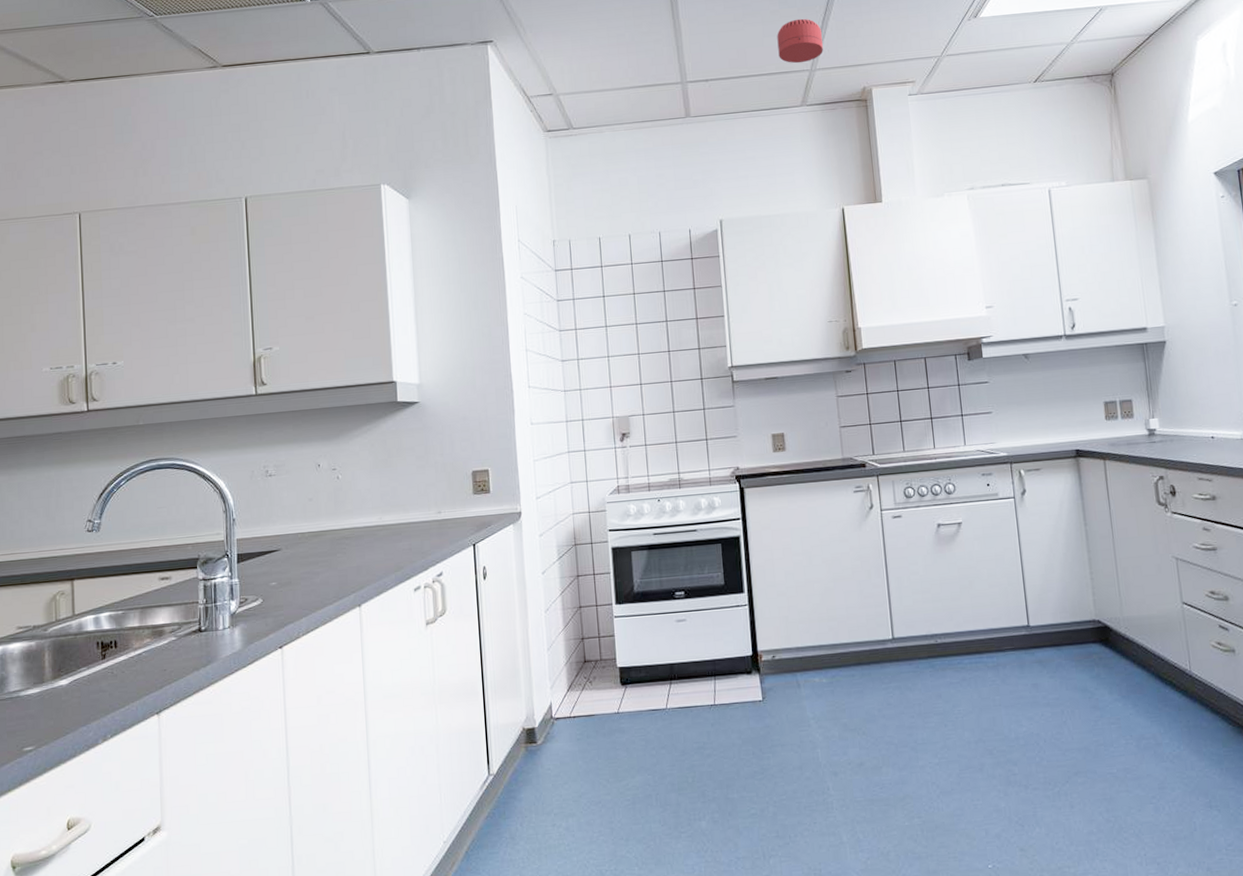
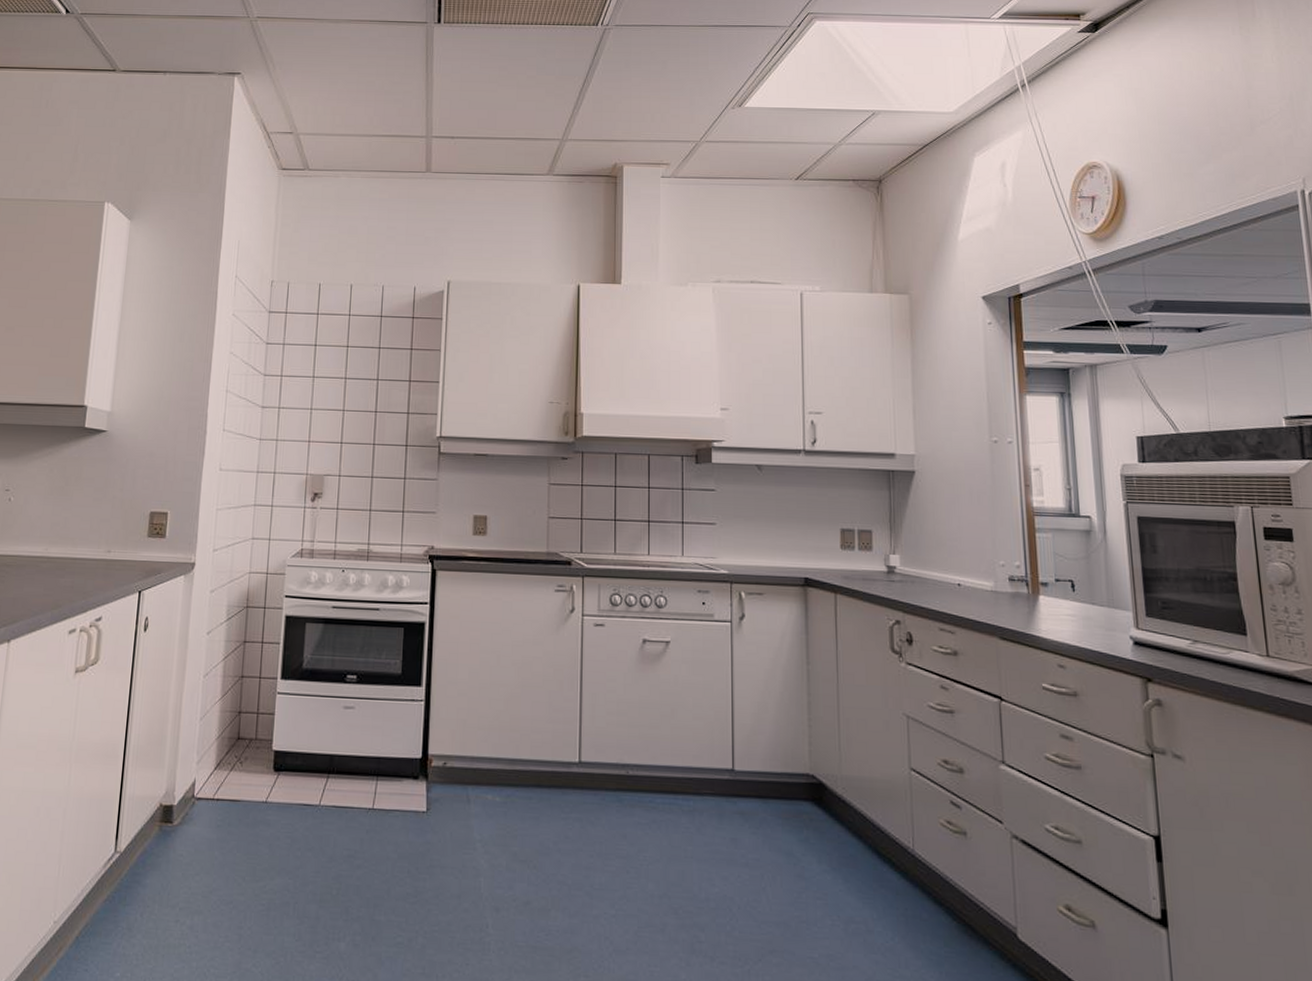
smoke detector: present [777,18,823,64] -> none [530,87,577,132]

